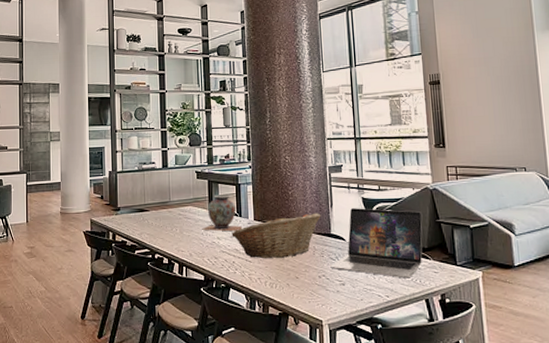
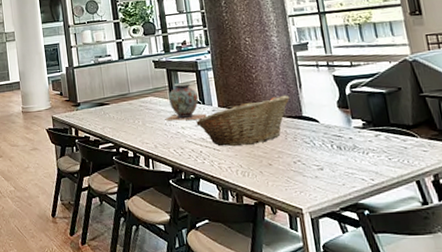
laptop: present [330,208,423,279] -> none [305,85,408,160]

